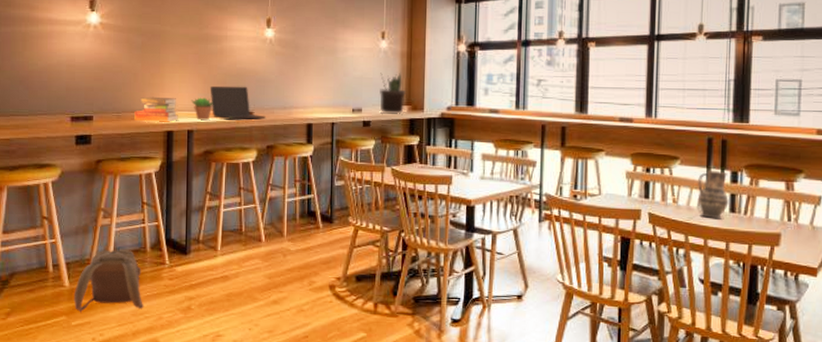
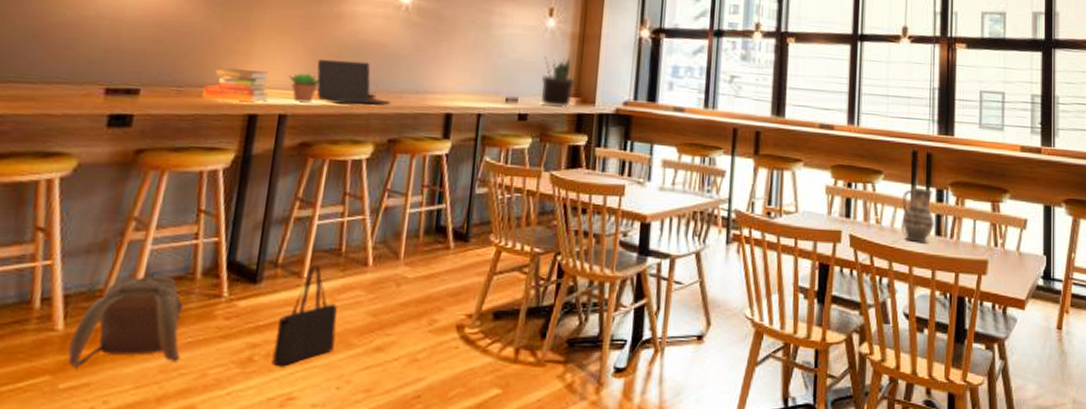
tote bag: none [203,240,245,314] -> present [271,264,338,367]

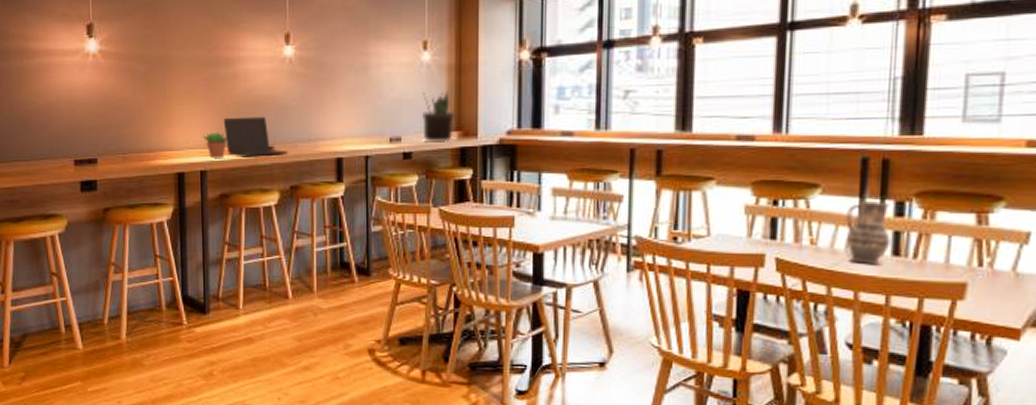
backpack: present [67,275,184,370] -> none [88,308,163,378]
books: present [202,67,268,103] -> none [141,133,189,163]
tote bag: present [271,264,338,367] -> none [226,297,272,381]

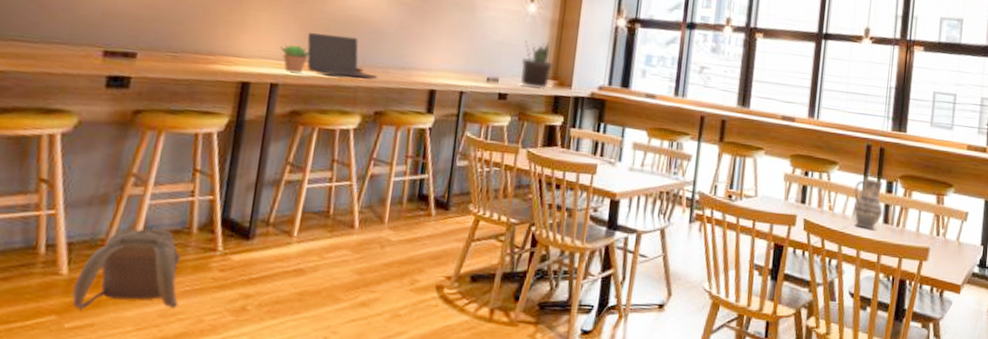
backpack: none [88,308,163,378] -> present [72,228,181,312]

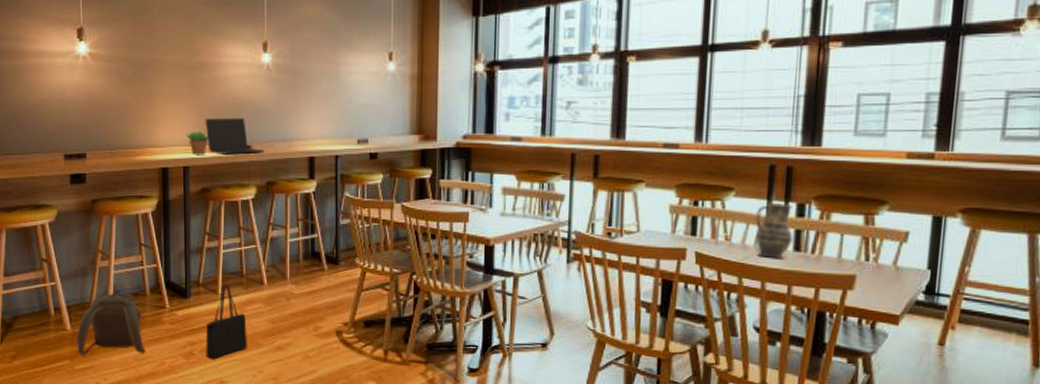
tote bag: none [263,224,325,317] -> present [205,283,248,359]
planter: present [521,40,554,89] -> none [387,98,418,144]

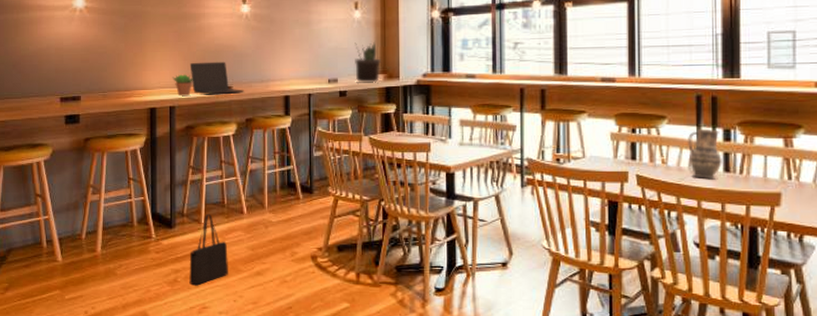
backpack: present [76,292,146,357] -> none [66,224,133,287]
planter: none [387,98,418,144] -> present [355,42,382,83]

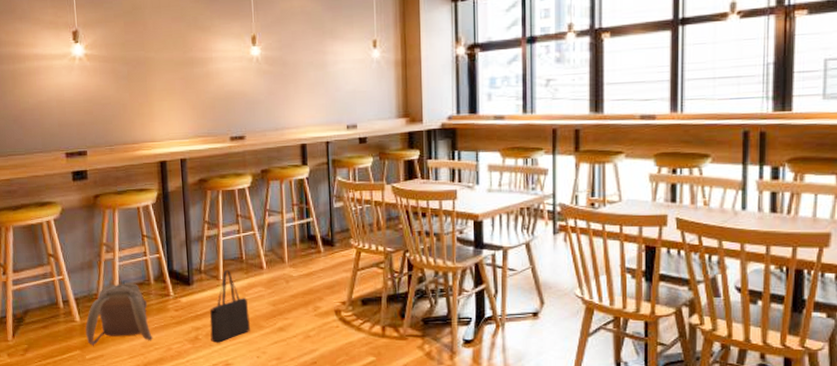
backpack: none [66,224,133,287] -> present [85,282,153,347]
succulent plant: present [173,74,193,96] -> none [182,124,204,147]
laptop: present [190,61,244,95] -> none [199,109,258,146]
planter: present [355,42,382,83] -> none [374,83,404,128]
vase: present [688,129,722,180] -> none [732,167,769,221]

